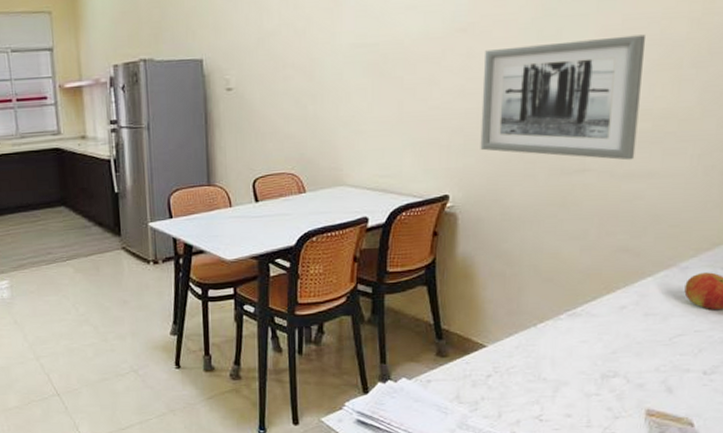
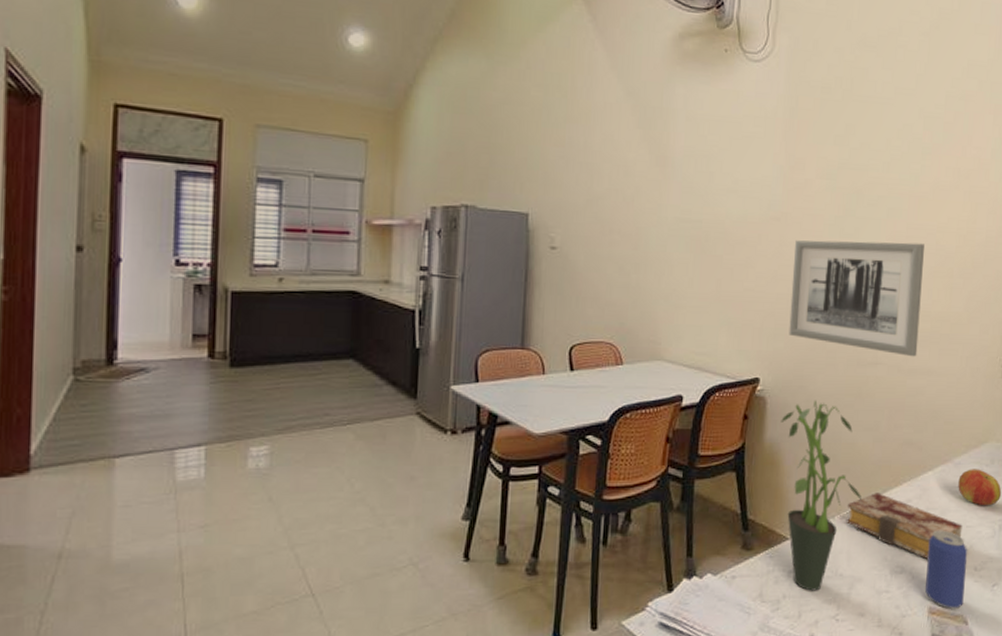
potted plant: none [474,213,567,394] -> present [781,400,861,591]
book: none [549,300,690,363] -> present [846,493,963,559]
beverage can: none [642,335,696,411] -> present [925,530,968,609]

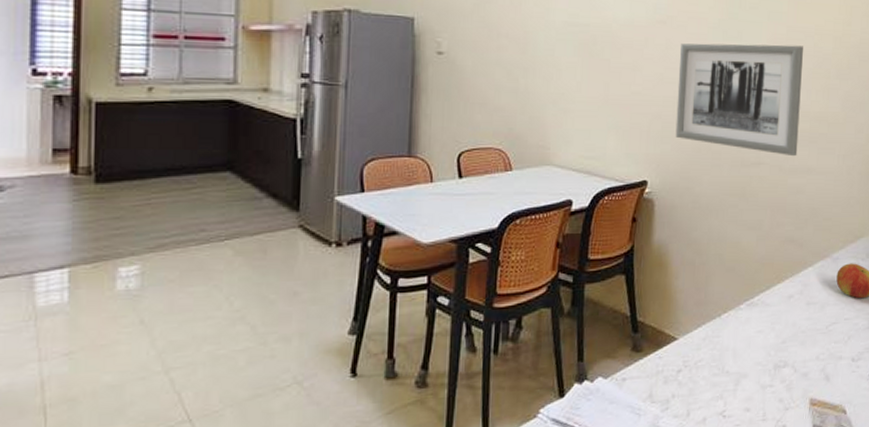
potted plant: present [781,400,861,591] -> none [668,201,746,390]
book: present [846,493,963,559] -> none [731,290,841,352]
beverage can: present [925,530,968,609] -> none [807,323,846,400]

